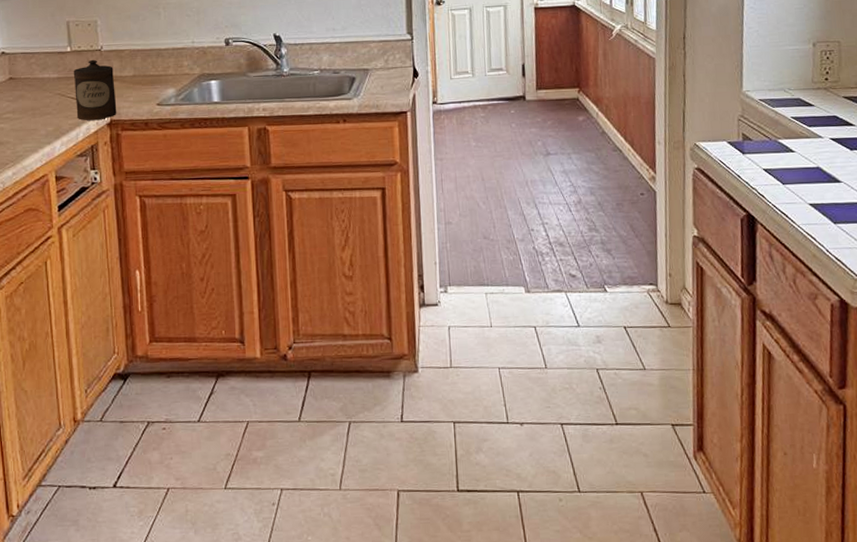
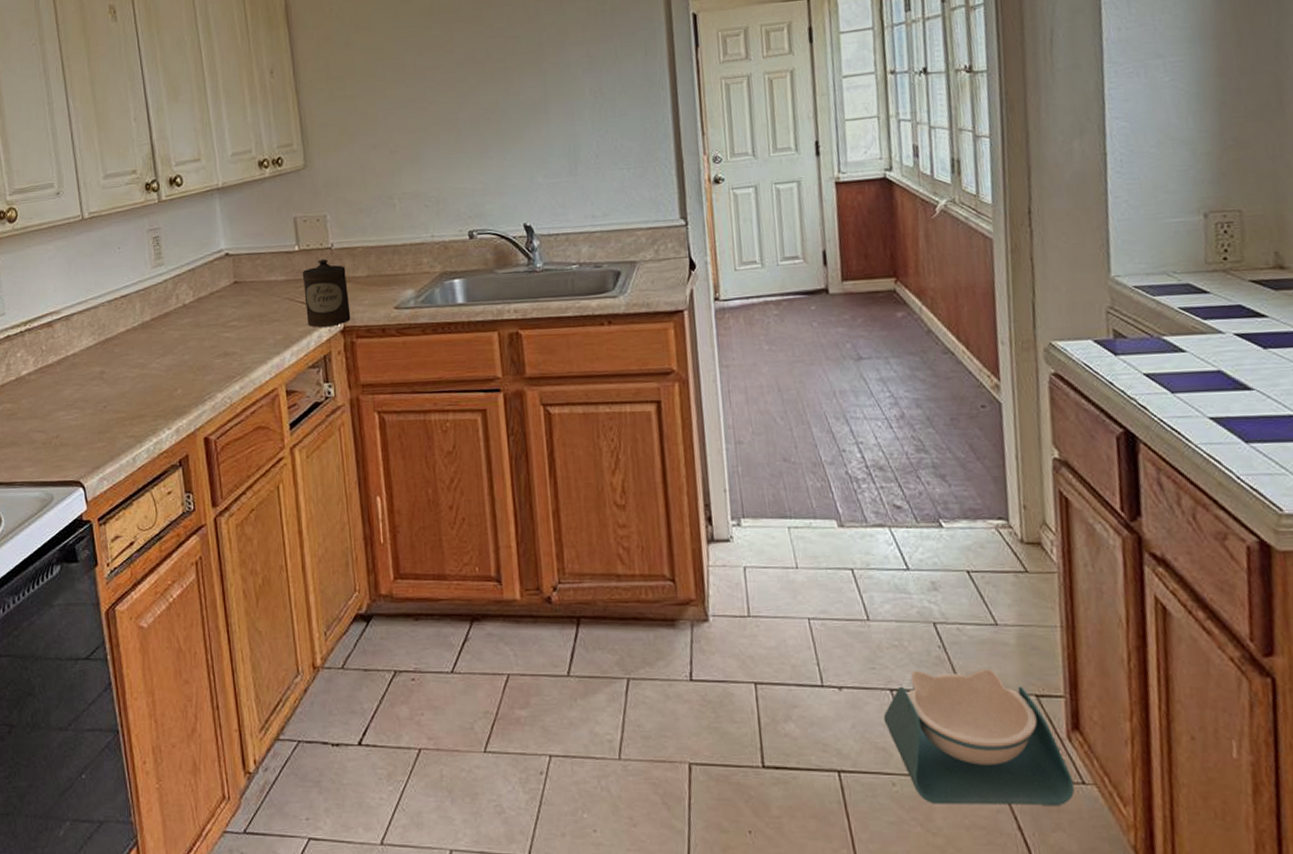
pet bowl: none [554,404,698,515] -> present [883,669,1075,805]

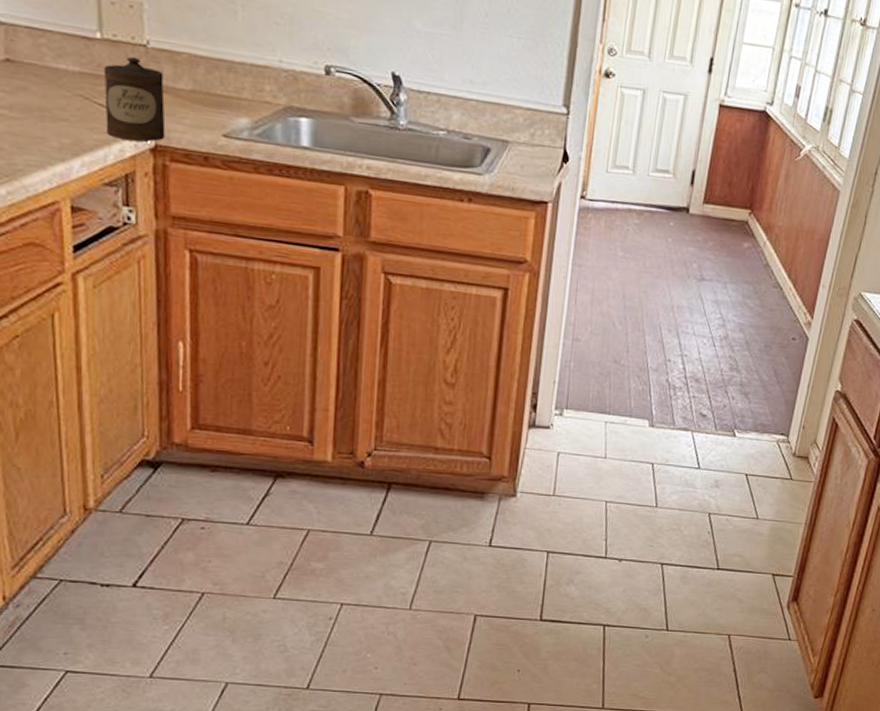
pet bowl: present [883,669,1075,805] -> none [650,549,783,655]

